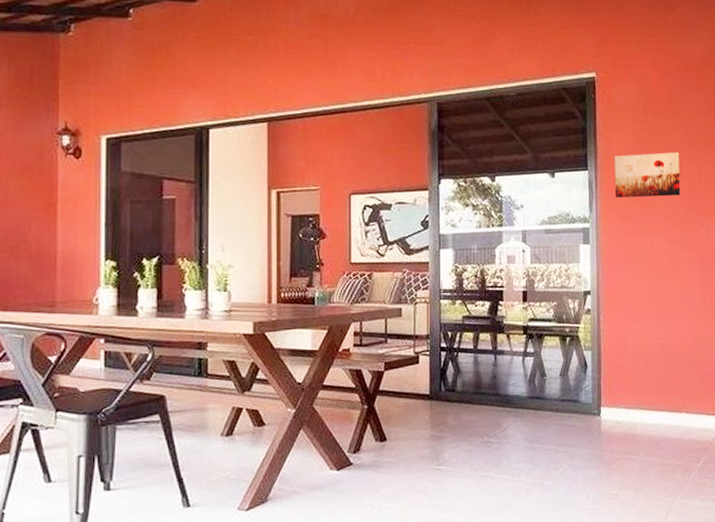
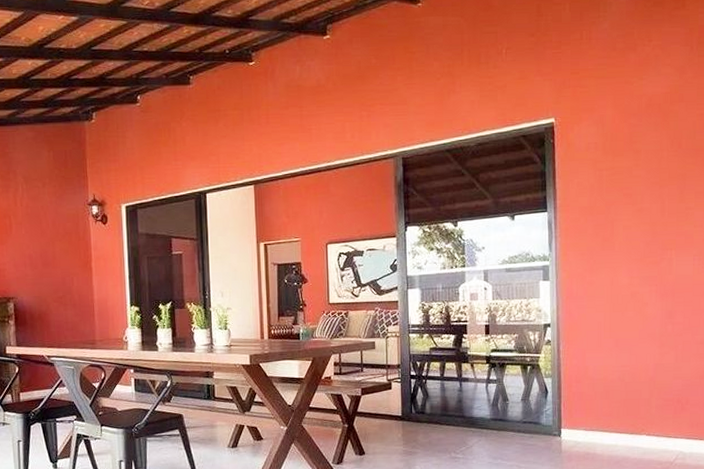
wall art: present [614,152,681,198] -> none [574,190,642,236]

